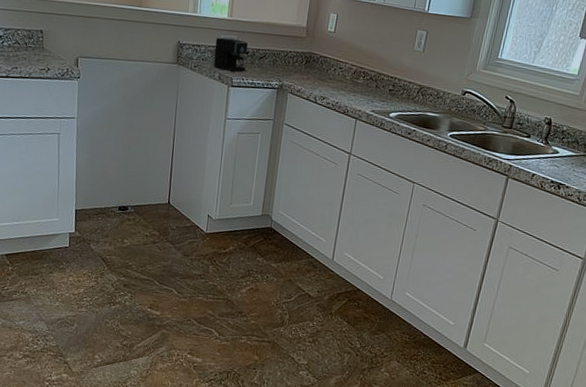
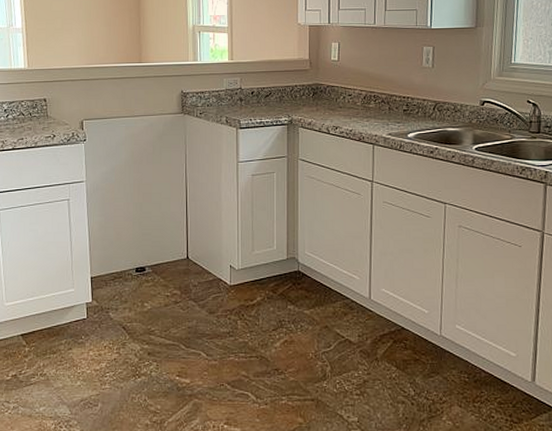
coffee maker: present [214,37,248,72] -> none [219,81,253,113]

